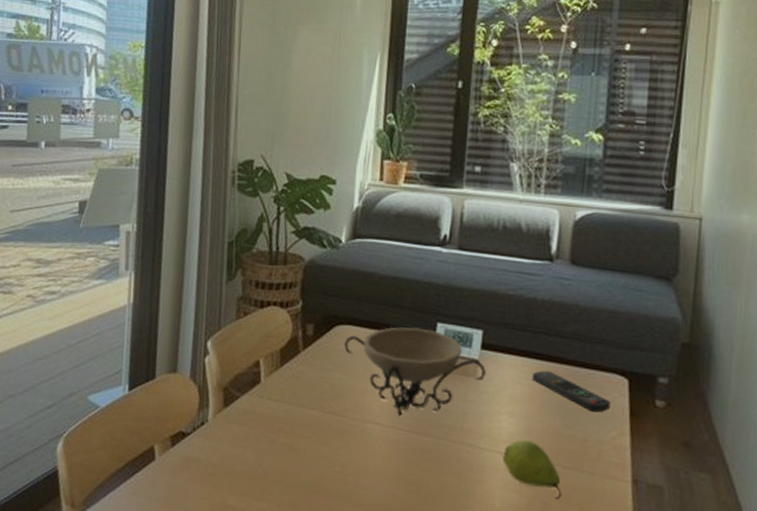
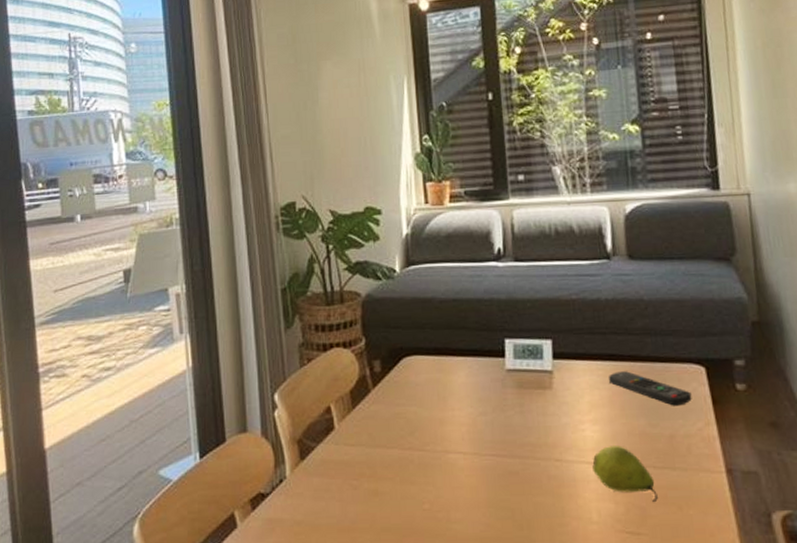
decorative bowl: present [344,327,487,416] -> none [413,346,563,441]

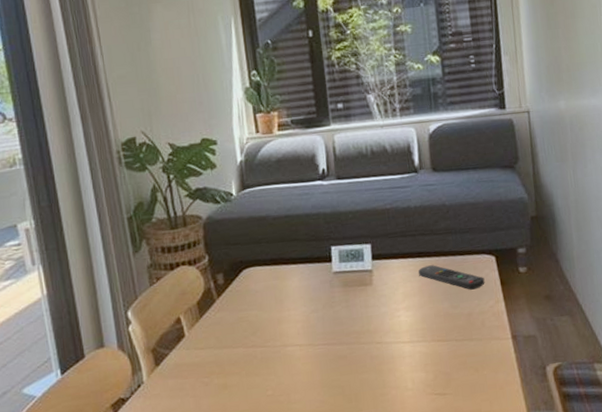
fruit: present [592,446,658,502] -> none [407,326,459,368]

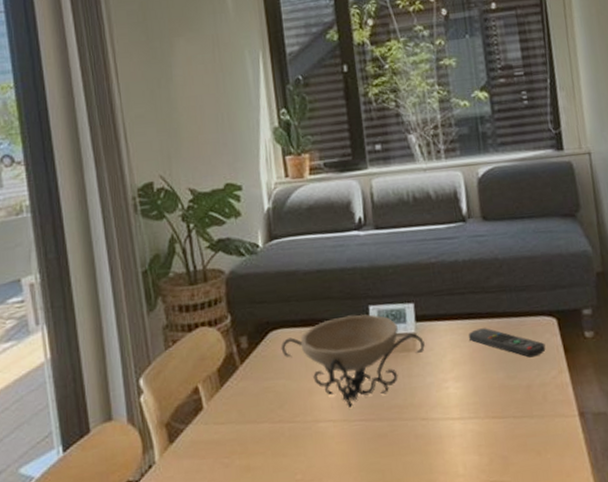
decorative bowl: none [253,253,381,334] -> present [281,314,426,408]

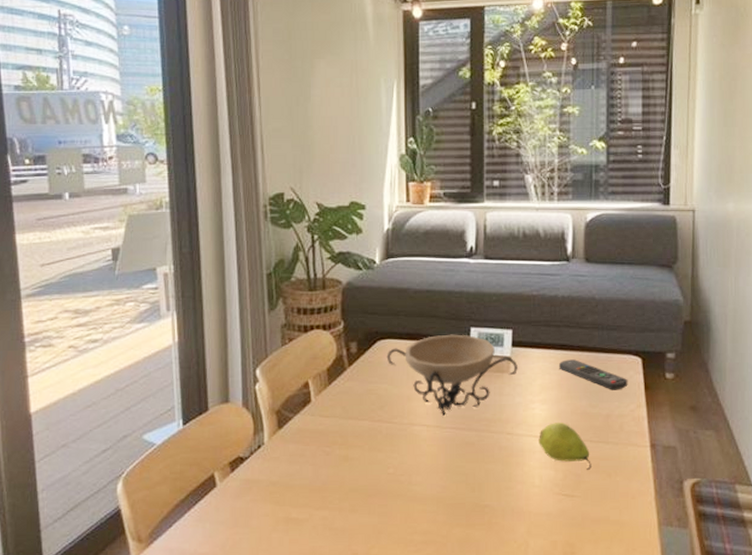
fruit: none [457,399,518,450] -> present [539,423,591,470]

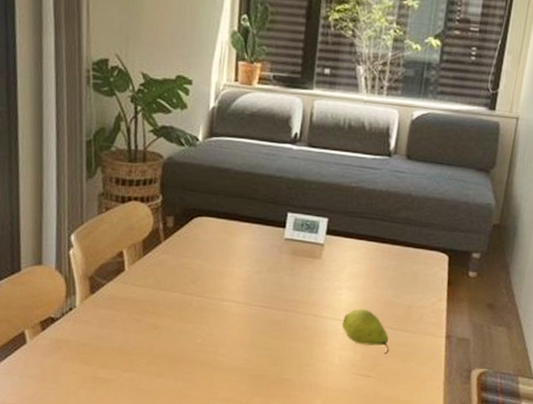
decorative bowl: present [386,334,519,416] -> none [202,217,331,294]
remote control: present [559,359,628,390] -> none [369,251,433,284]

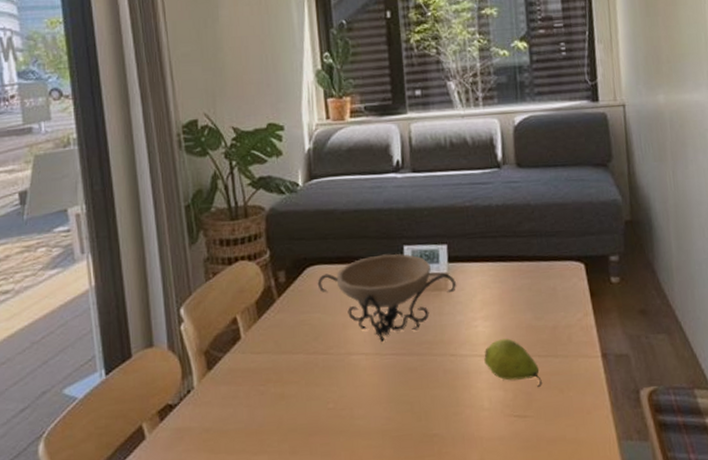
decorative bowl: none [202,217,331,294] -> present [317,253,457,342]

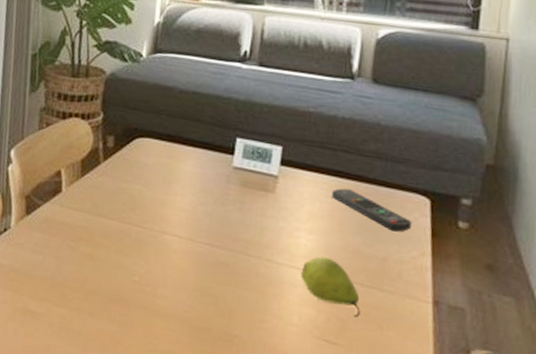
decorative bowl: present [317,253,457,342] -> none [143,141,286,229]
remote control: none [499,270,573,300] -> present [332,188,412,232]

